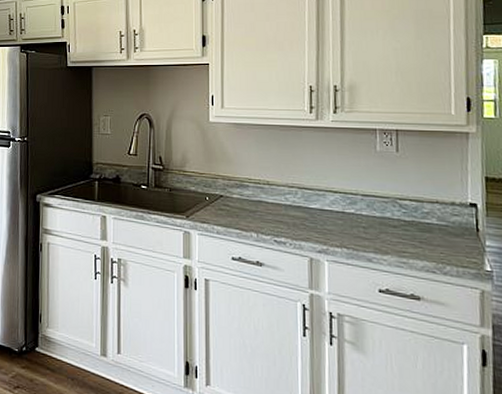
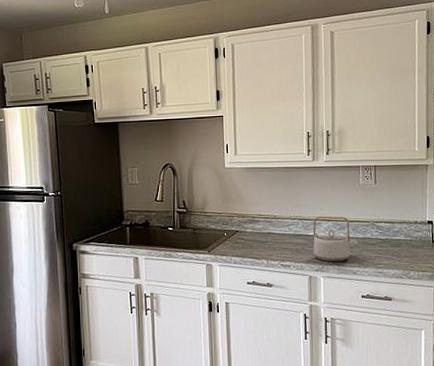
teapot: none [315,186,375,244] -> present [313,215,359,262]

